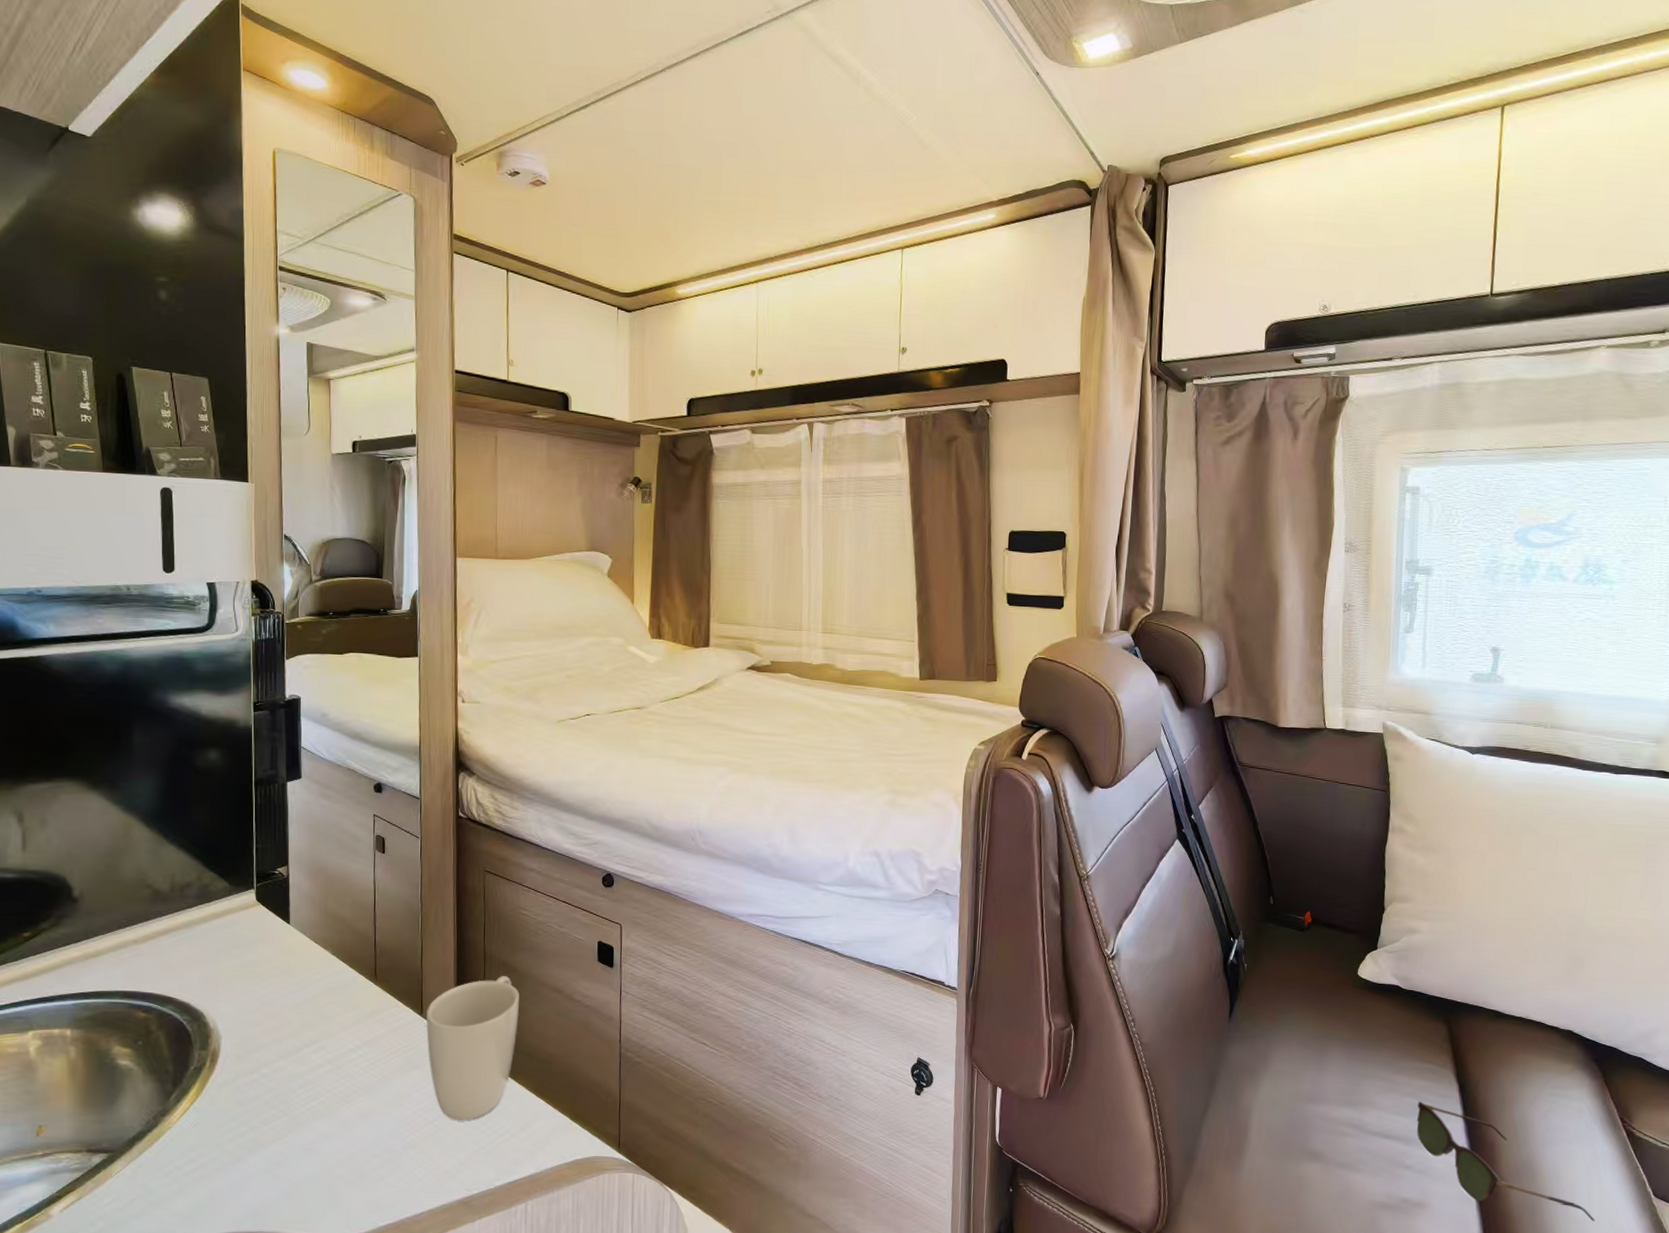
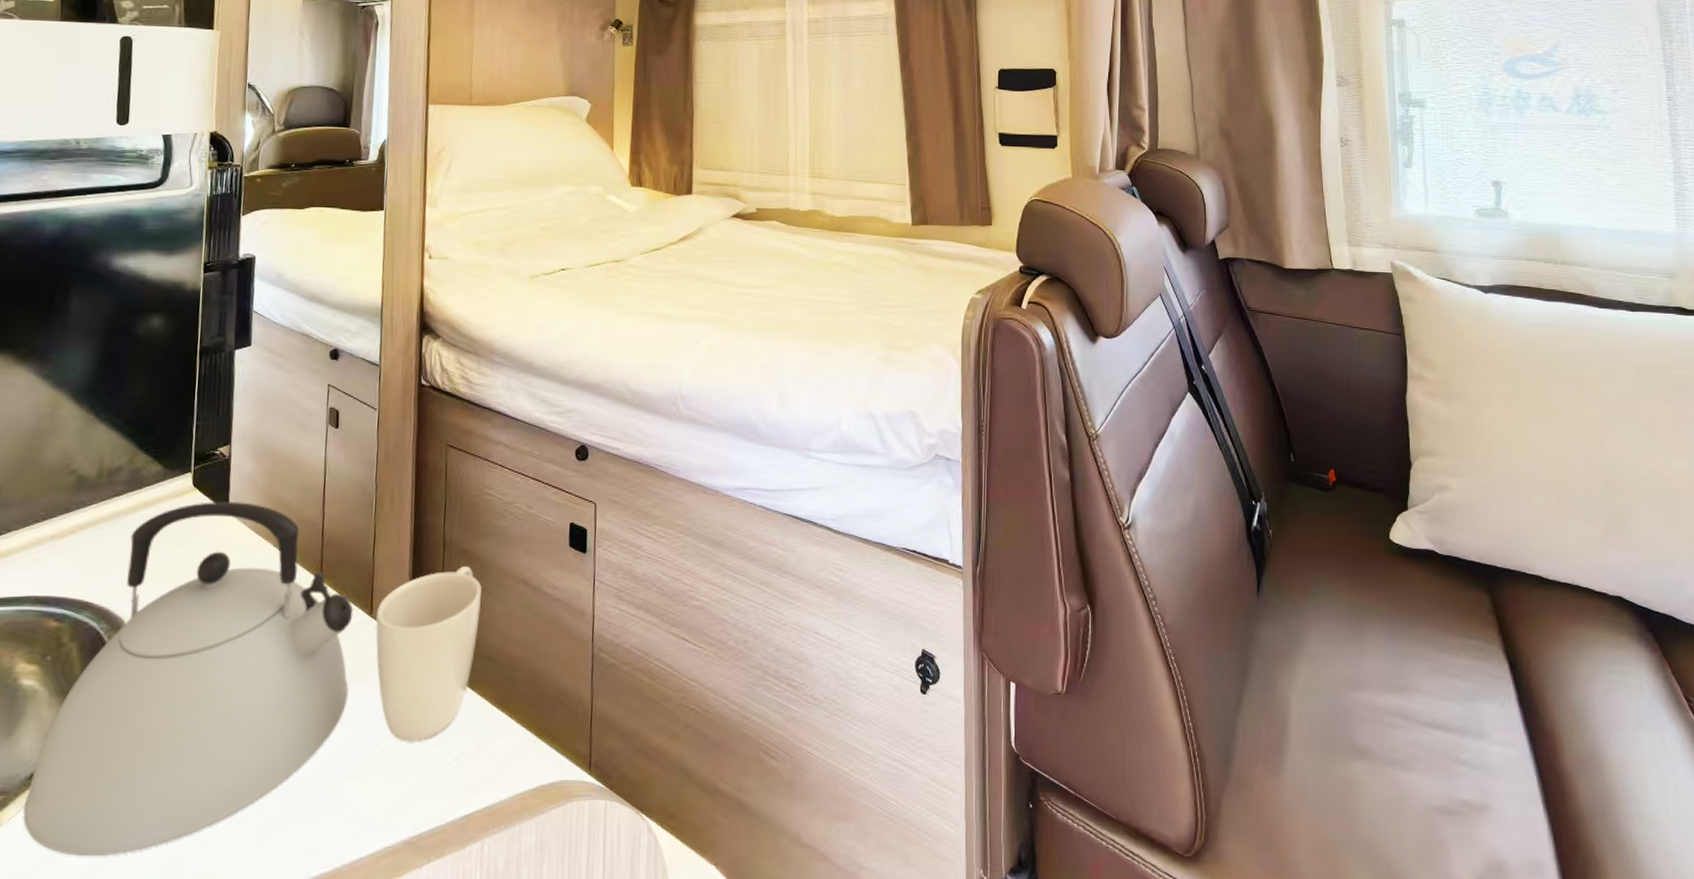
kettle: none [129,914,406,1205] -> present [23,500,354,857]
sunglasses: present [1417,1101,1596,1222] -> none [1467,683,1673,821]

